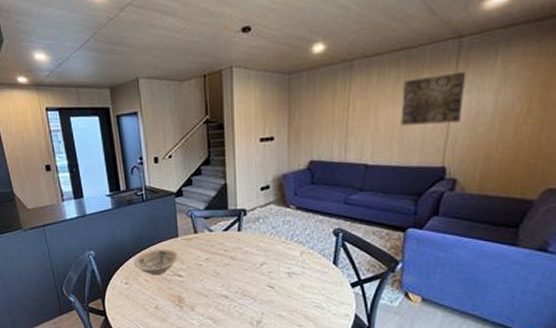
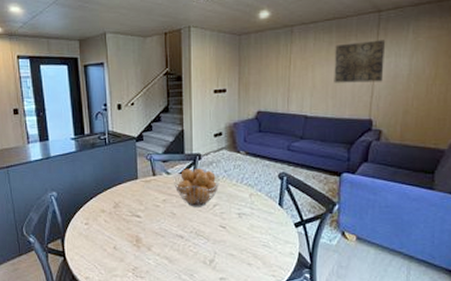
bowl: present [133,249,179,275] -> none [94,191,138,216]
fruit basket: none [216,225,267,266] -> present [173,168,220,207]

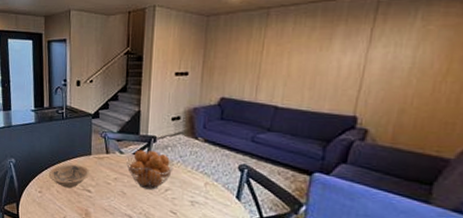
bowl: none [94,191,138,216] -> present [48,164,90,188]
wall art: present [334,40,386,83] -> none [313,26,384,75]

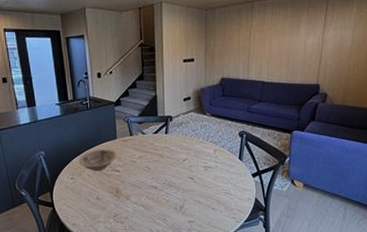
fruit basket: present [125,150,174,190] -> none [147,129,188,162]

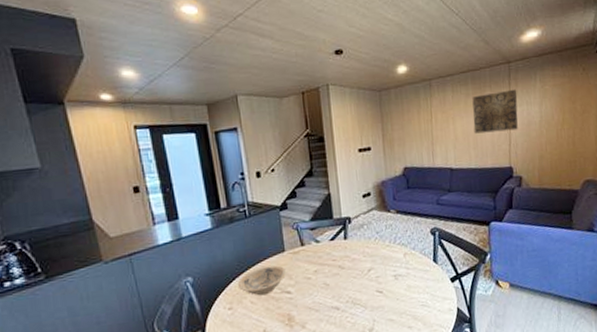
wall art: none [288,14,333,53] -> present [472,89,518,134]

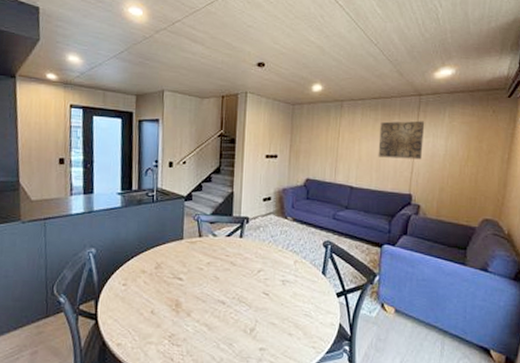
bowl: present [237,265,287,296] -> none [135,250,182,278]

